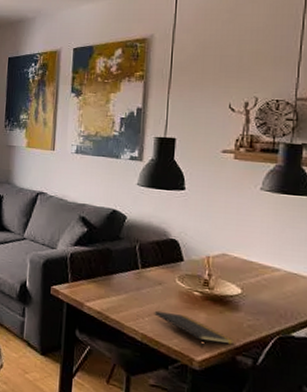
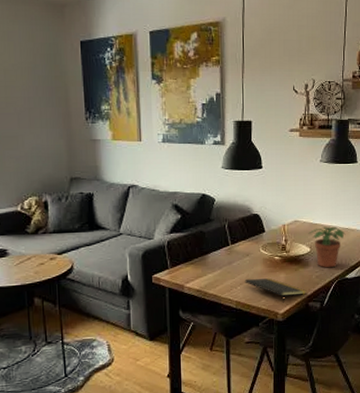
potted plant: none [240,267,293,319] -> present [308,226,346,268]

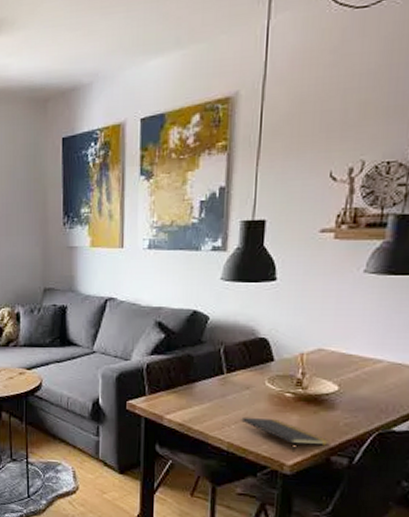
potted plant: present [308,226,346,268] -> none [337,359,397,415]

